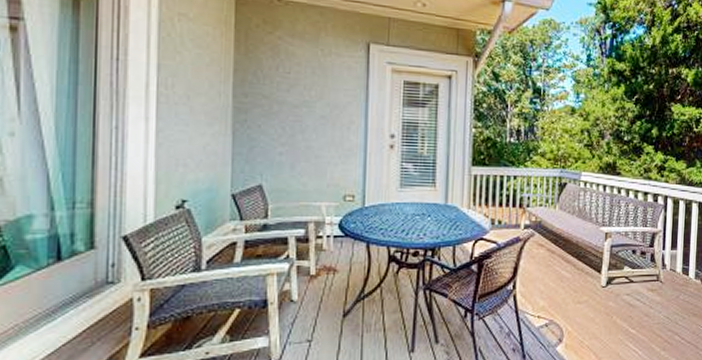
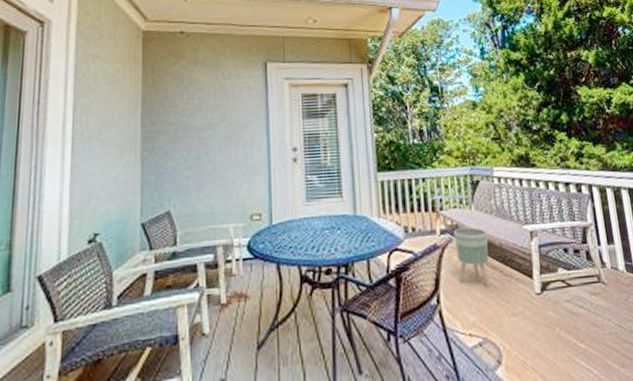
planter: none [535,225,567,277] -> present [453,227,490,287]

